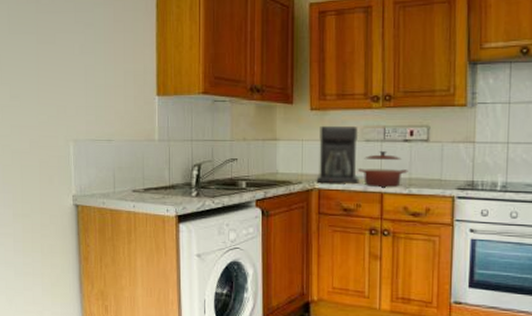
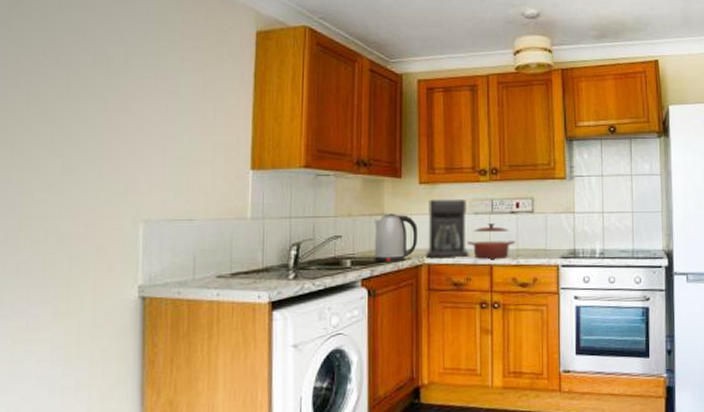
kettle: none [267,138,308,186] -> present [374,213,418,263]

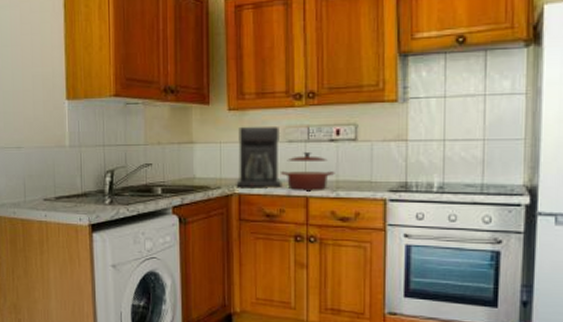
kettle: present [374,213,418,263] -> none [183,141,227,191]

